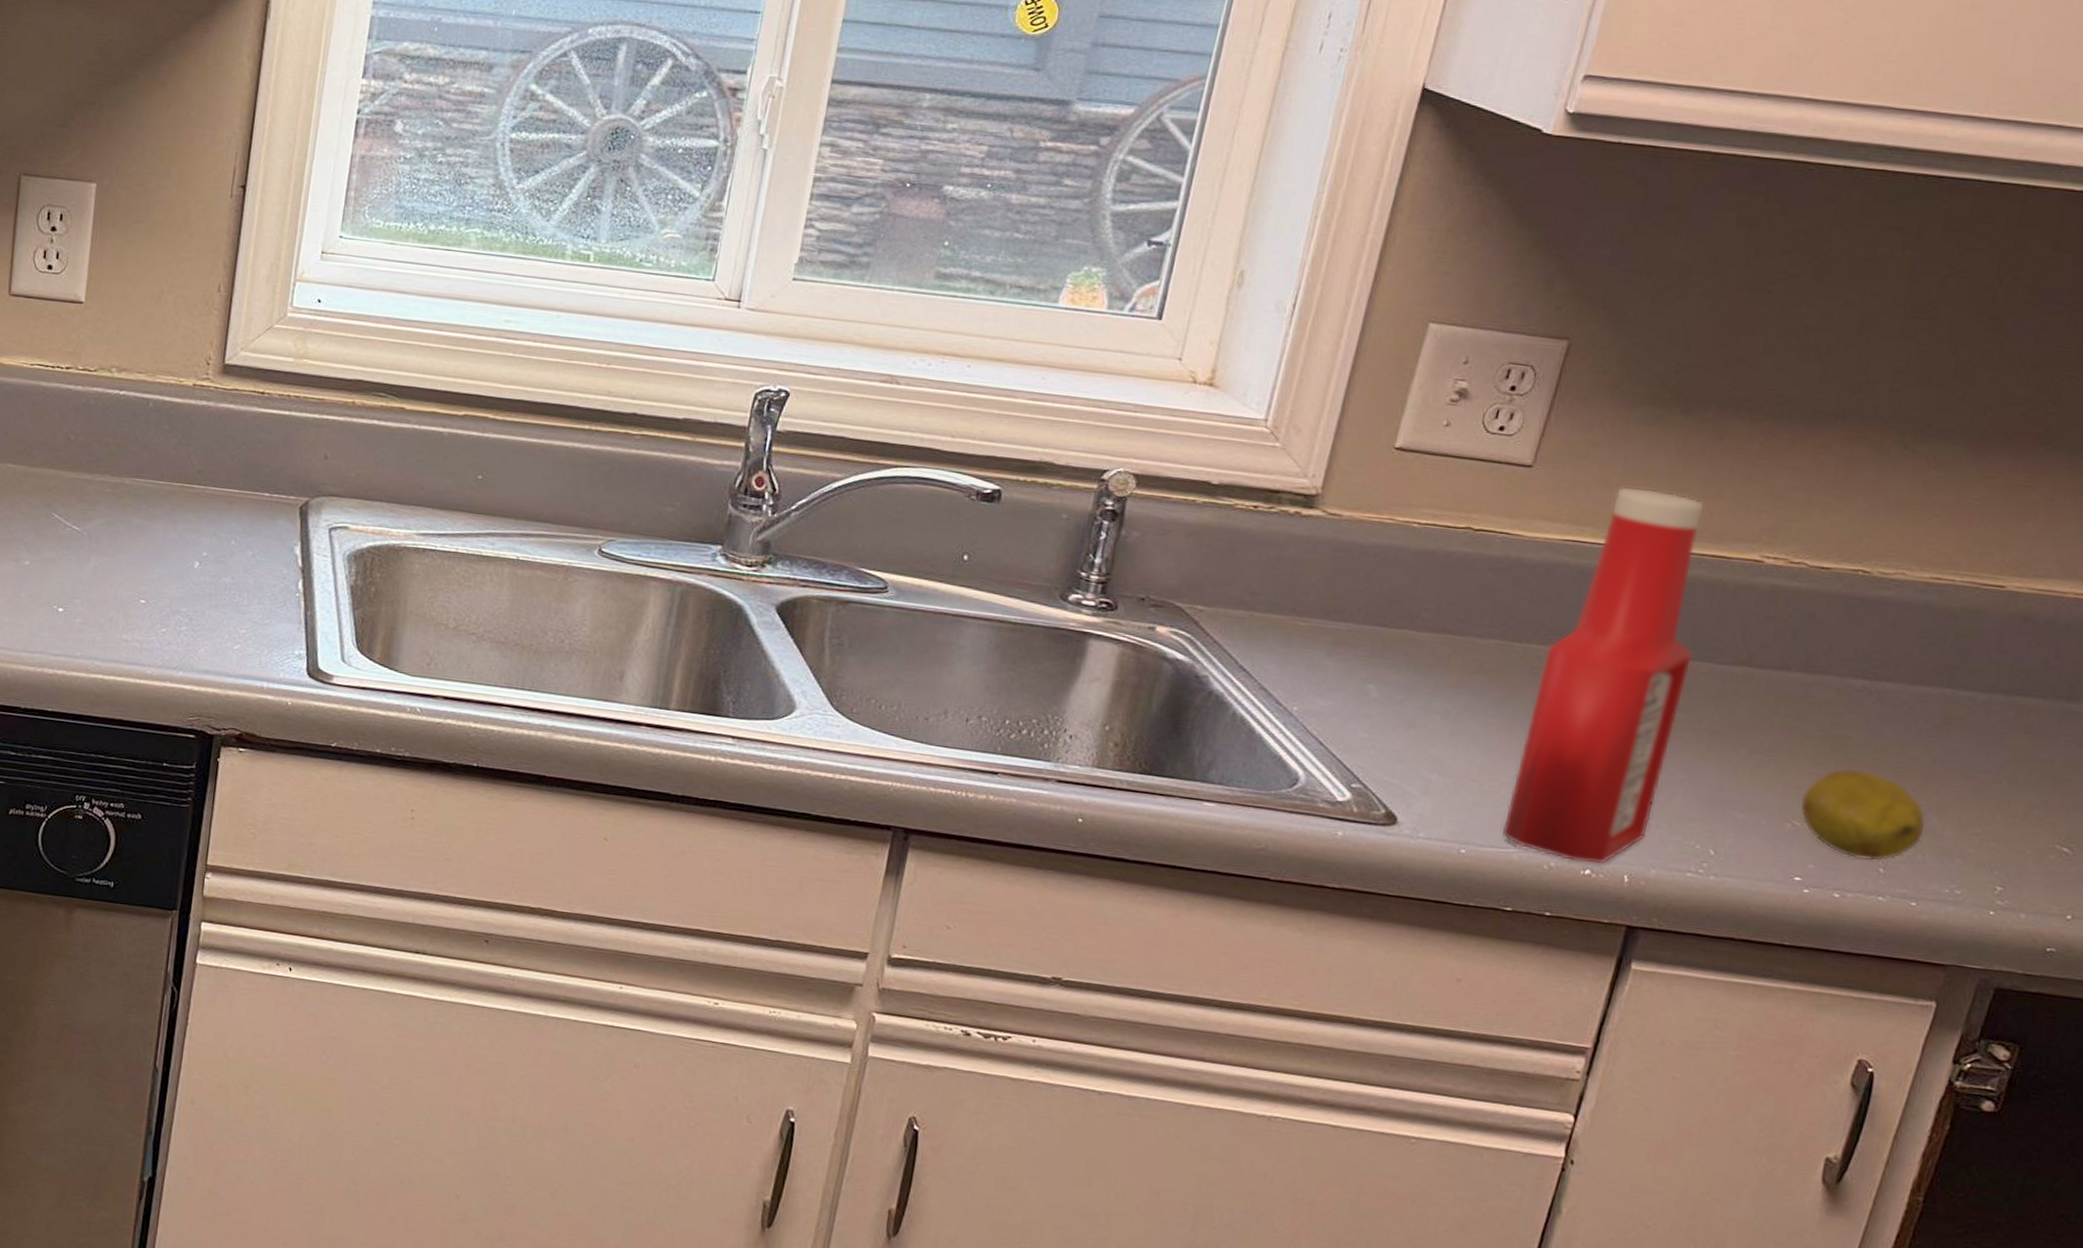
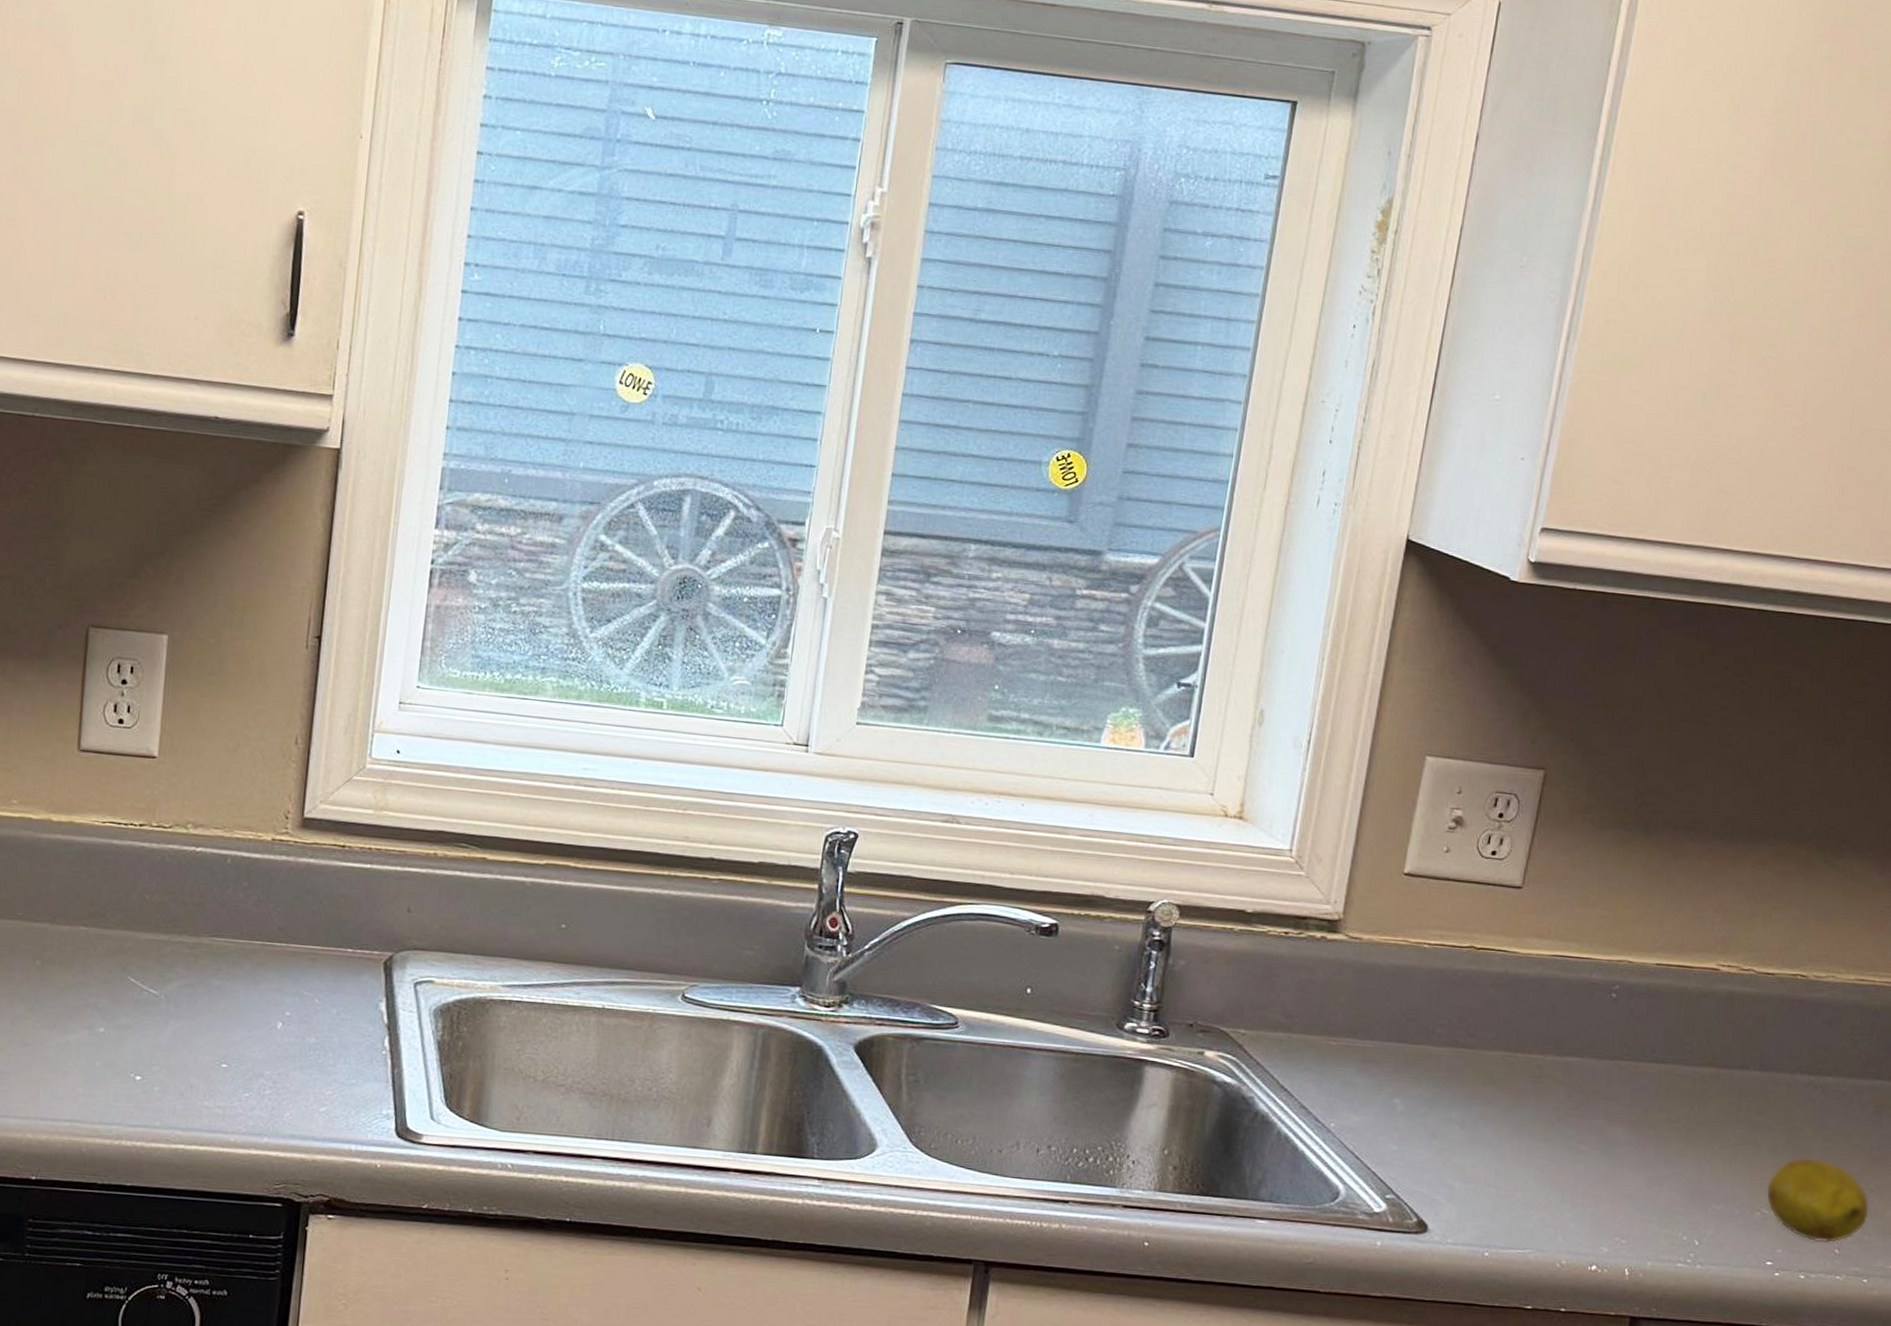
ketchup bottle: present [1502,486,1705,865] -> none [1519,904,1668,1261]

